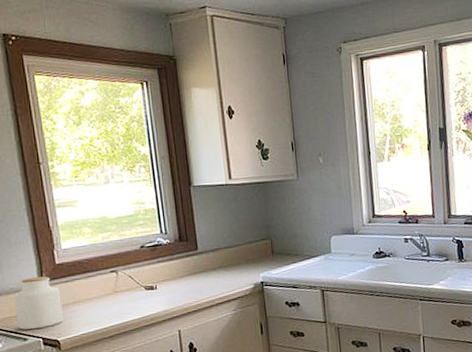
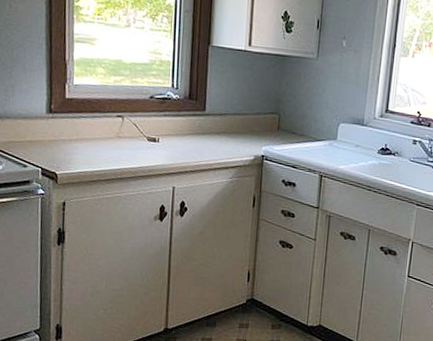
jar: present [13,276,63,330] -> none [19,106,66,159]

